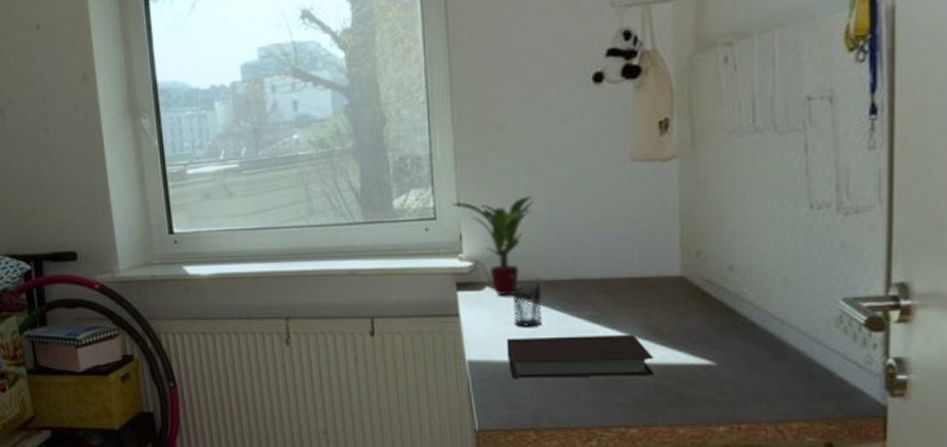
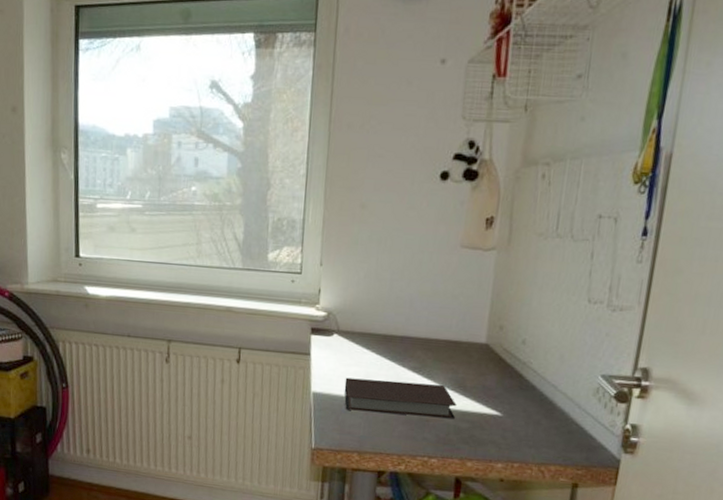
potted plant: present [451,196,533,295] -> none [315,262,381,343]
pencil holder: present [511,274,543,327] -> none [353,326,379,371]

